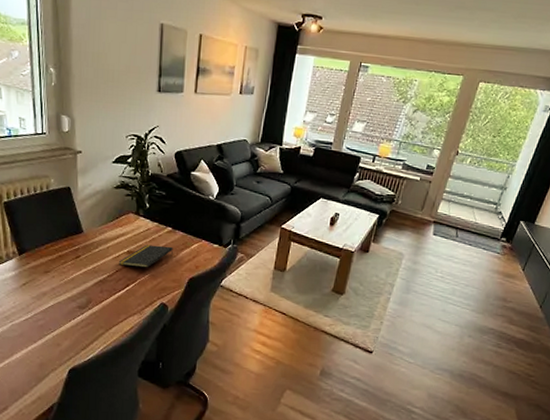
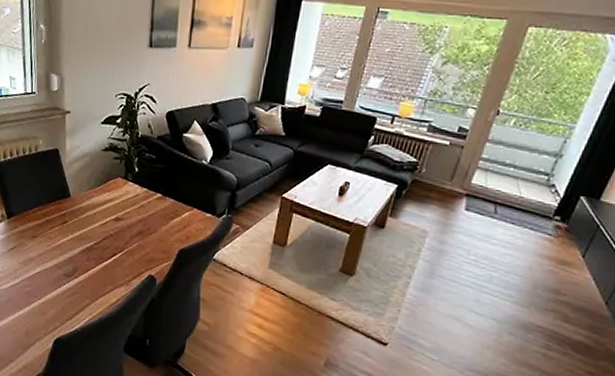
notepad: present [118,244,173,268] -> none [105,211,163,237]

